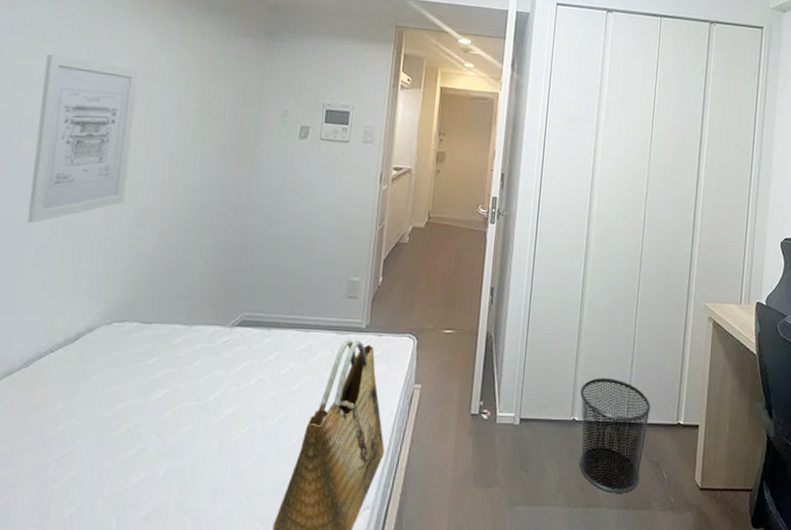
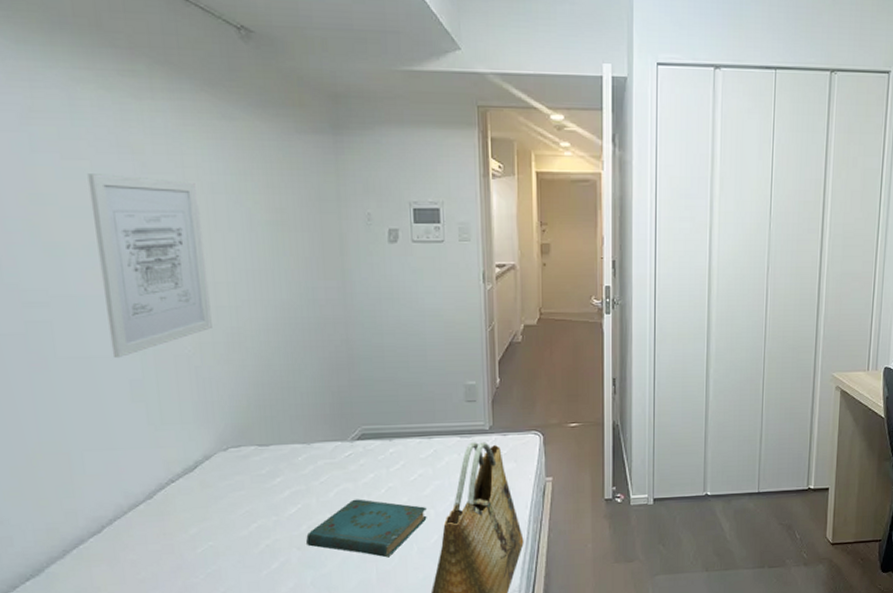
book: none [167,388,292,456] -> present [306,499,427,558]
waste bin: present [579,378,651,493] -> none [711,453,782,556]

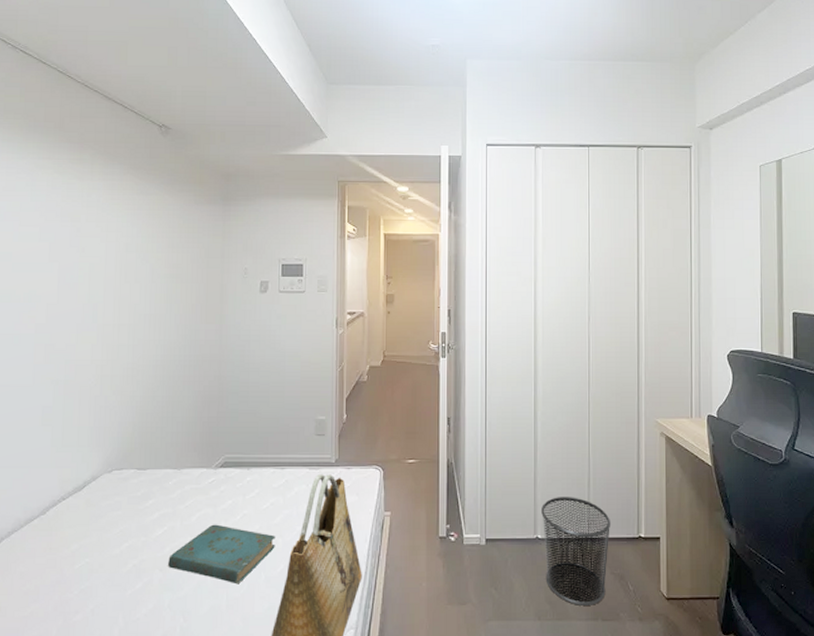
wall art: present [87,174,212,359] -> none [33,237,116,388]
waste bin: none [711,453,782,556] -> present [541,497,612,605]

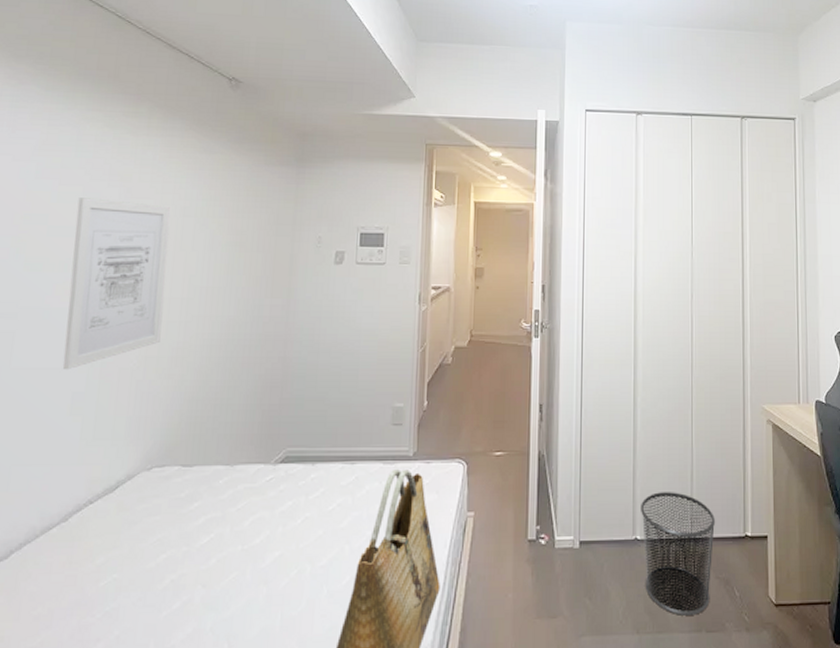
wall art: none [33,237,116,388] -> present [62,198,171,370]
book: present [168,524,275,585] -> none [213,529,342,601]

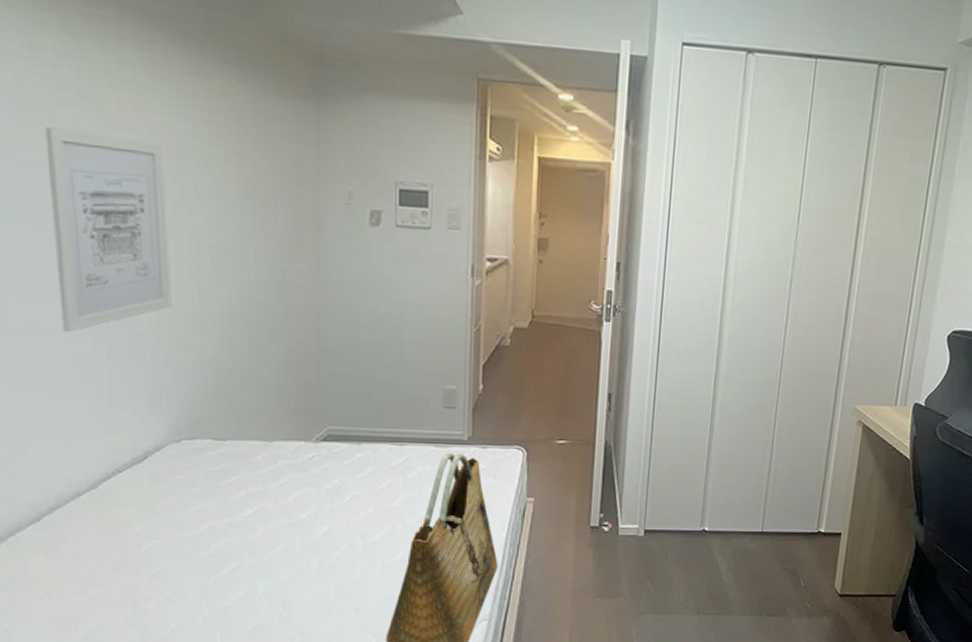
waste bin: present [641,492,716,616] -> none [709,487,790,601]

